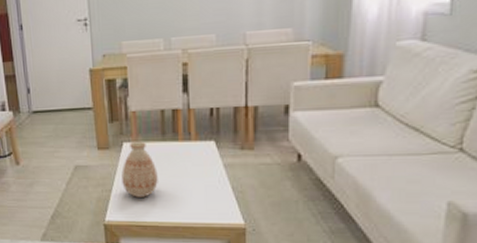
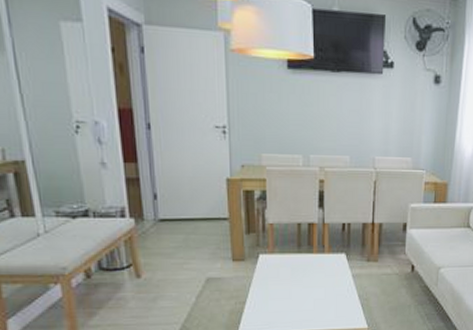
vase: present [121,141,158,197] -> none [257,253,292,308]

